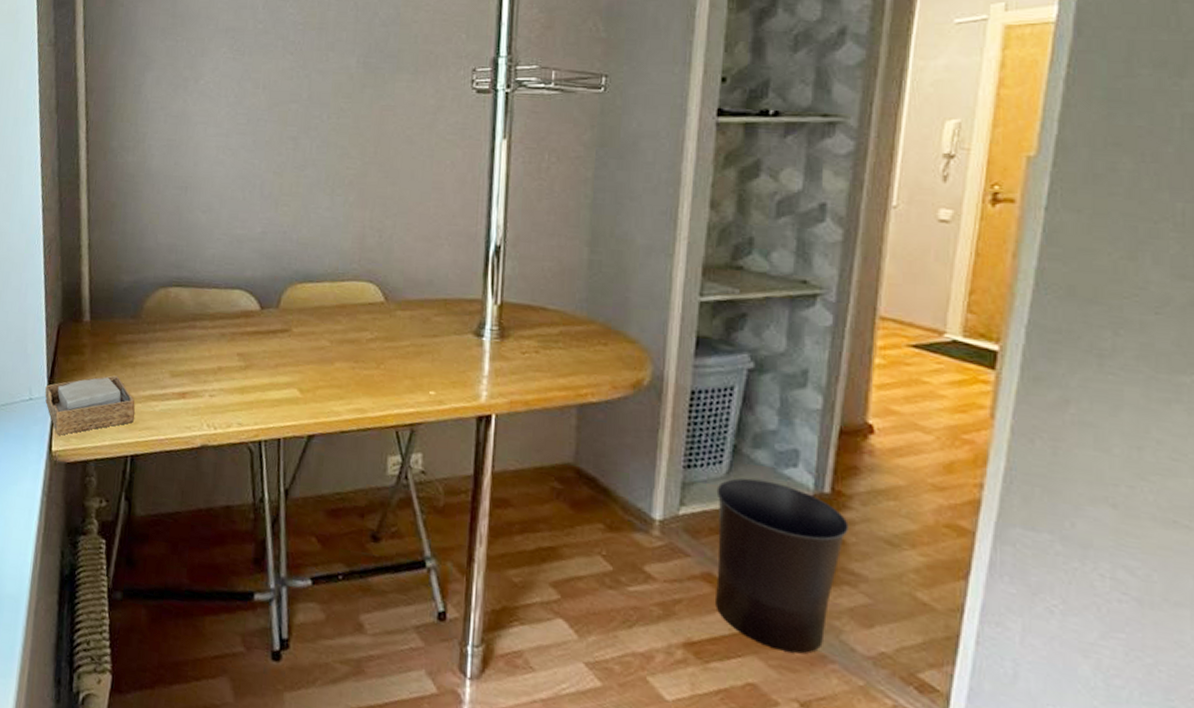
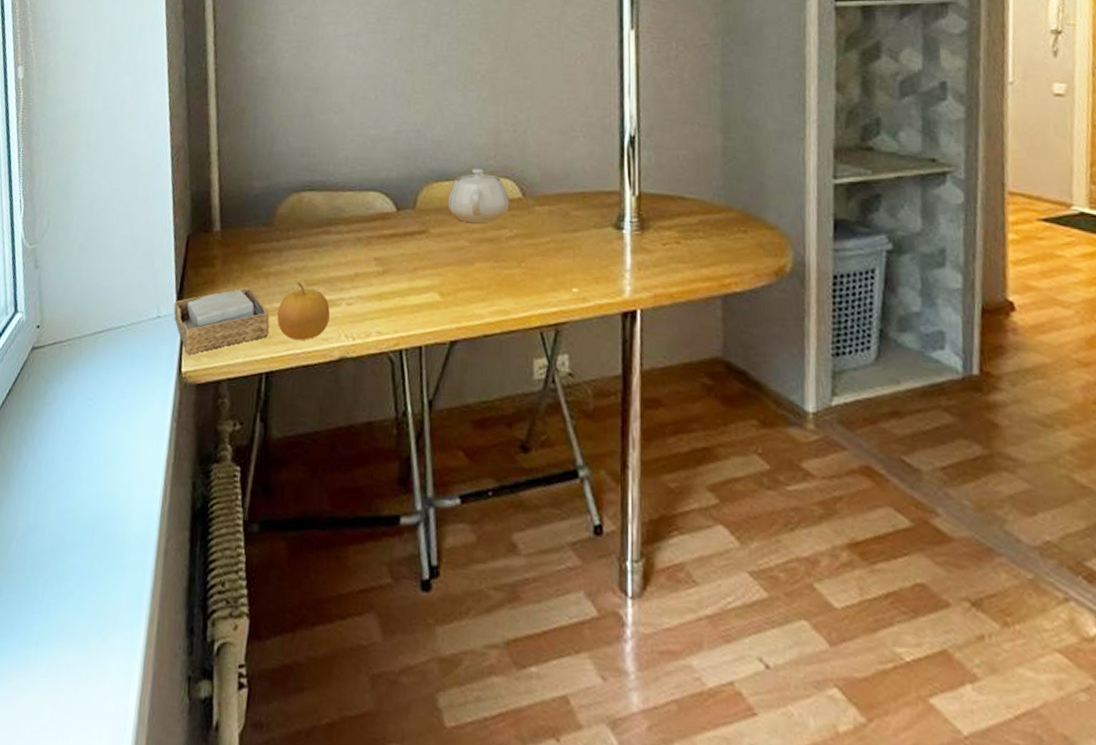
fruit: none [142,372,193,428] -> present [277,282,330,340]
teapot: none [310,271,373,325] -> present [447,168,510,224]
waste bin: present [716,478,849,654] -> none [867,363,1001,548]

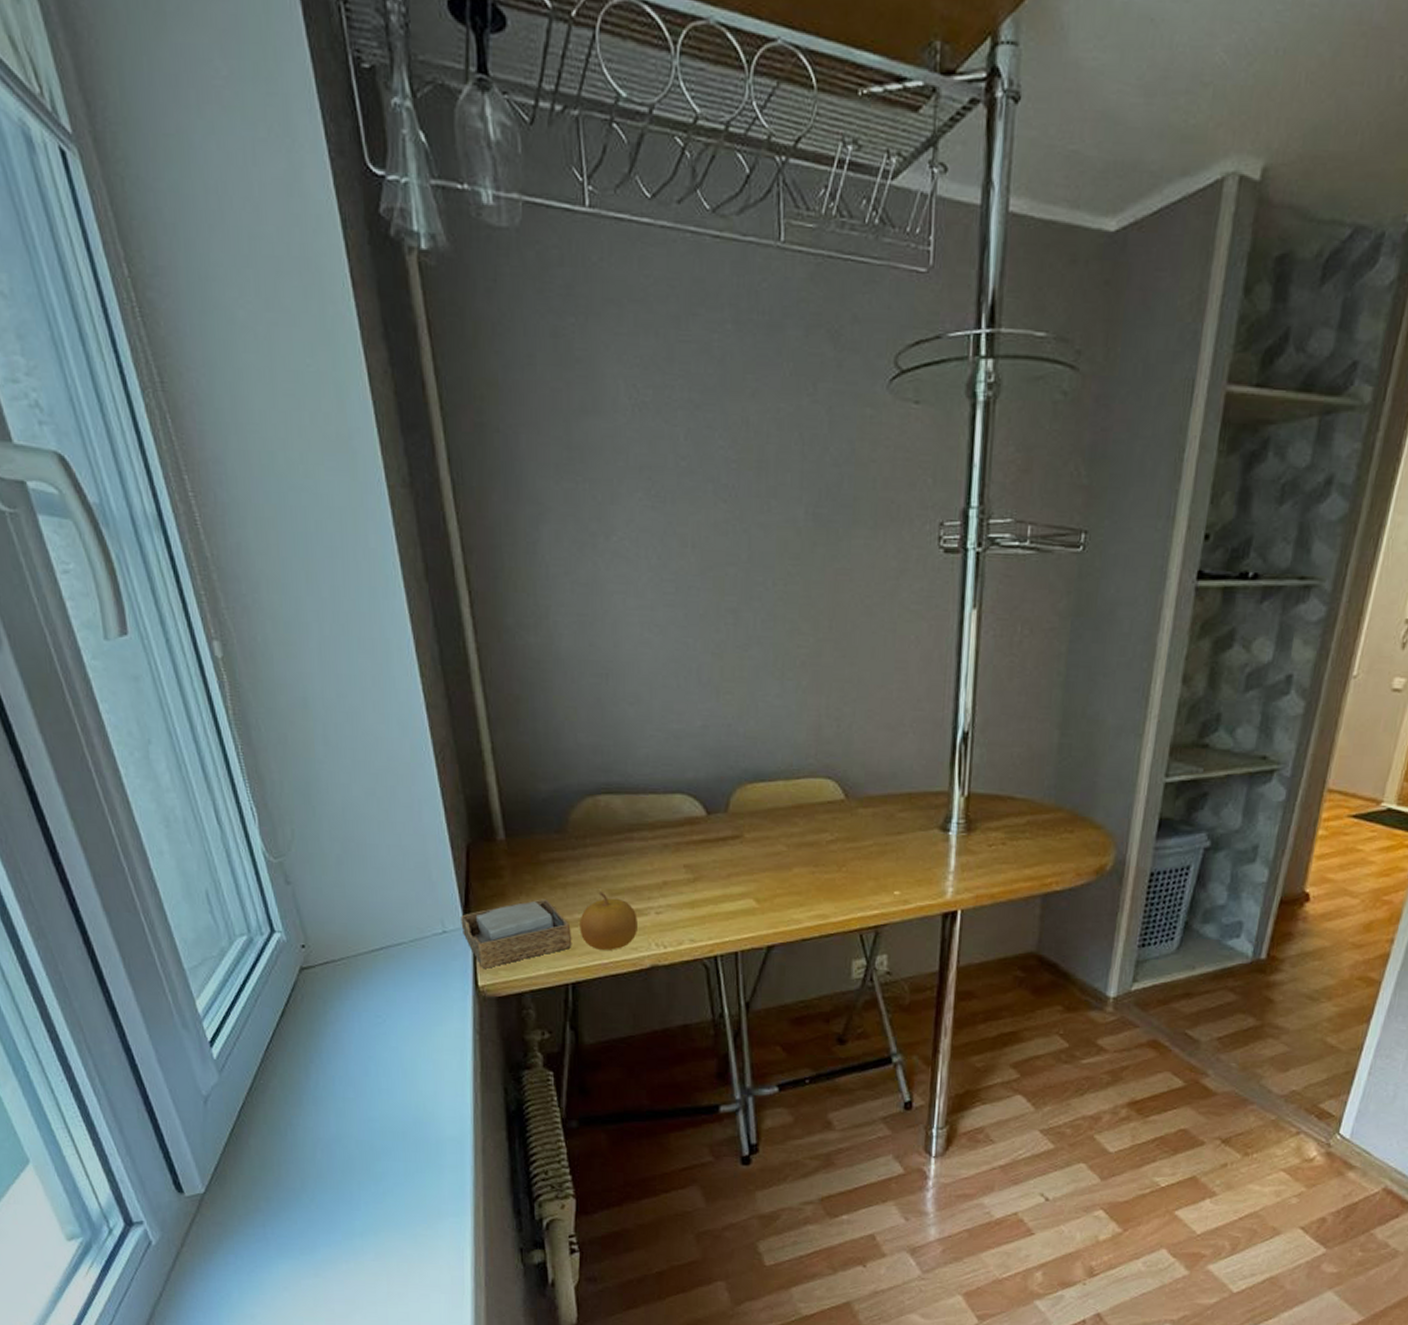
teapot: present [447,168,510,224] -> none [763,767,832,827]

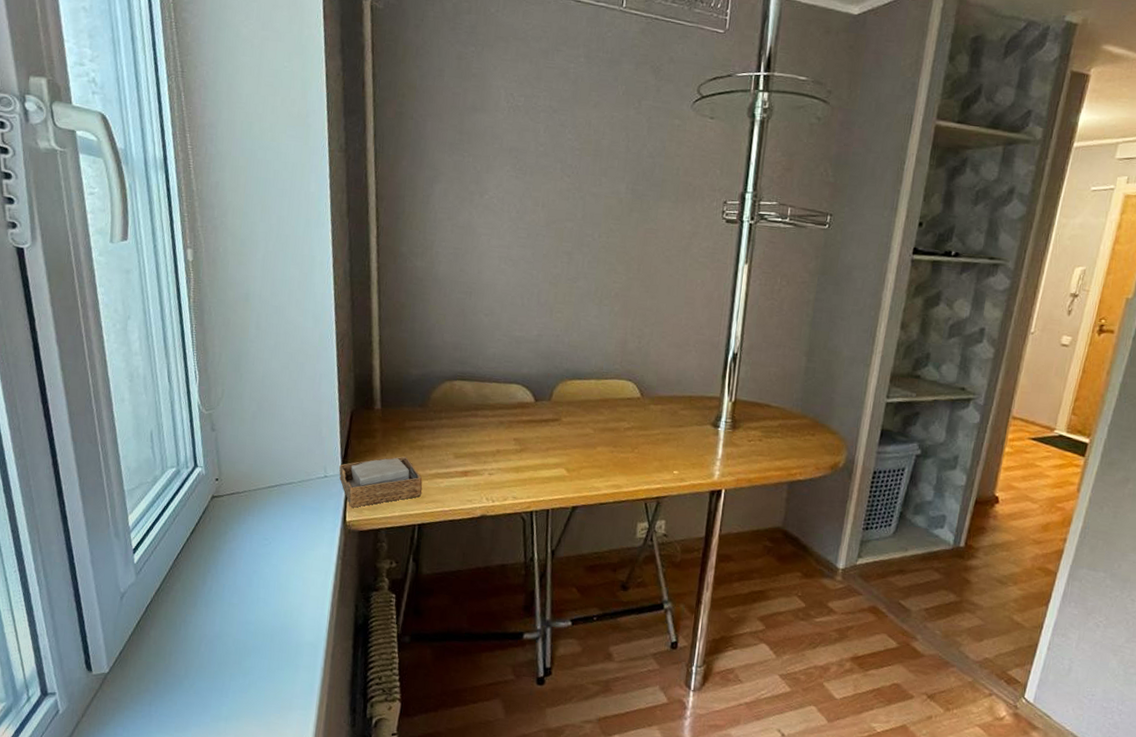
fruit: present [579,891,637,950] -> none [429,454,474,501]

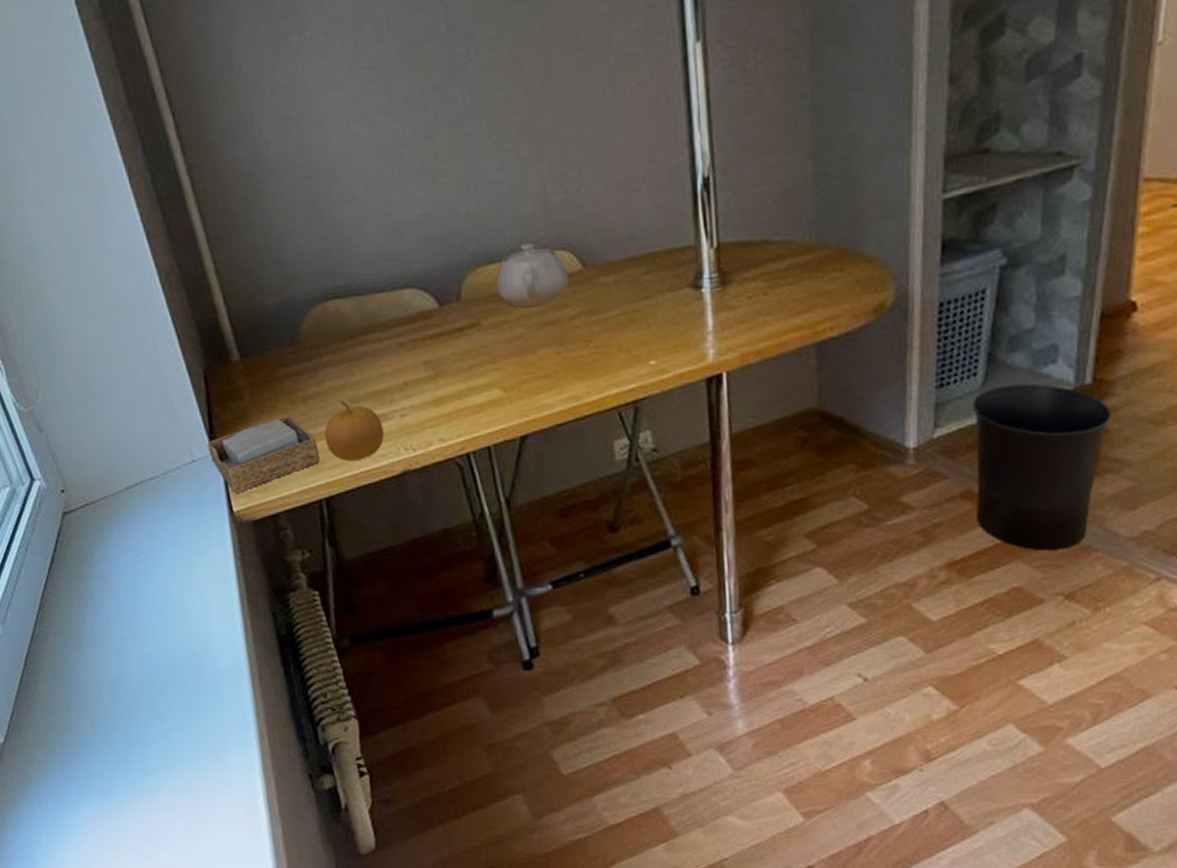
fruit: none [429,454,474,501] -> present [324,400,384,461]
teapot: none [578,370,631,416] -> present [496,242,570,308]
waste bin: none [876,536,974,661] -> present [972,383,1111,550]

